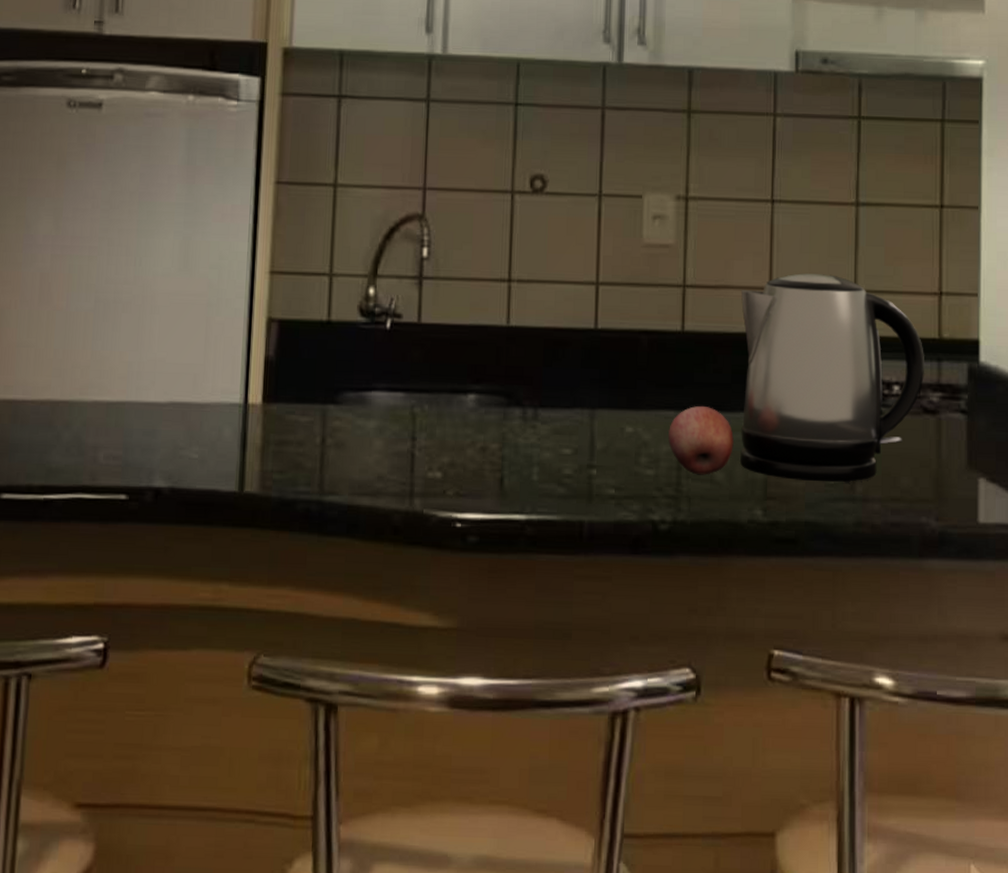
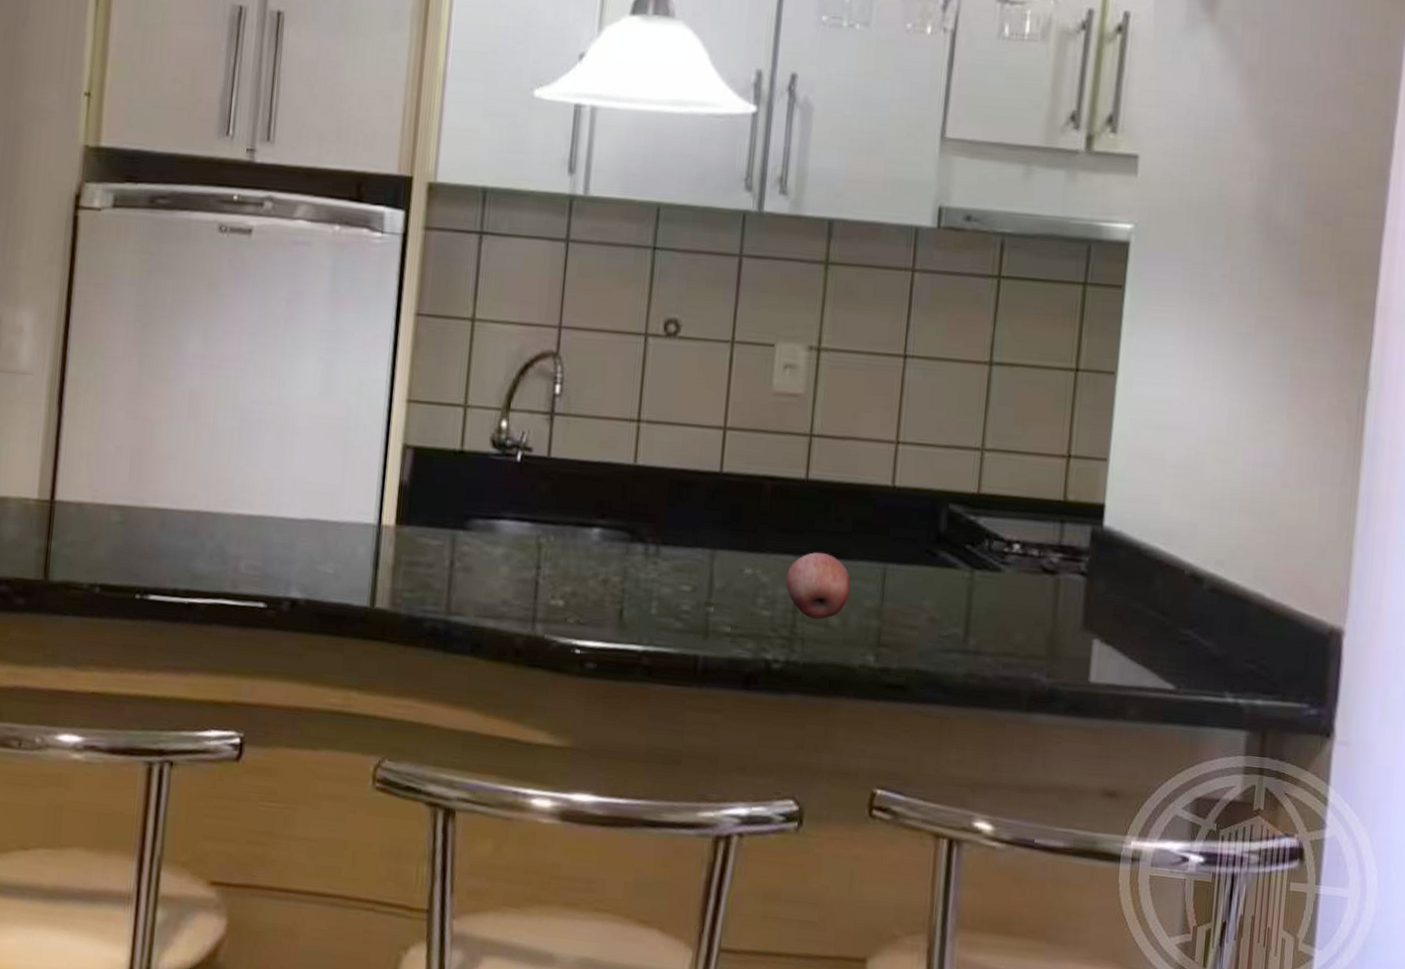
kettle: present [740,273,925,483] -> none [855,429,1048,636]

